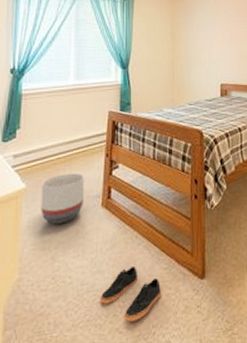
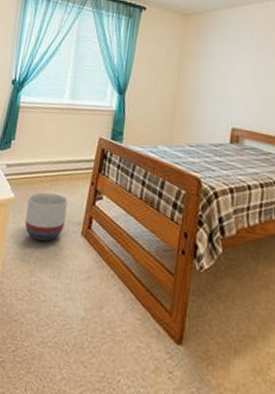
shoes: present [99,265,161,322] -> none [69,304,132,362]

